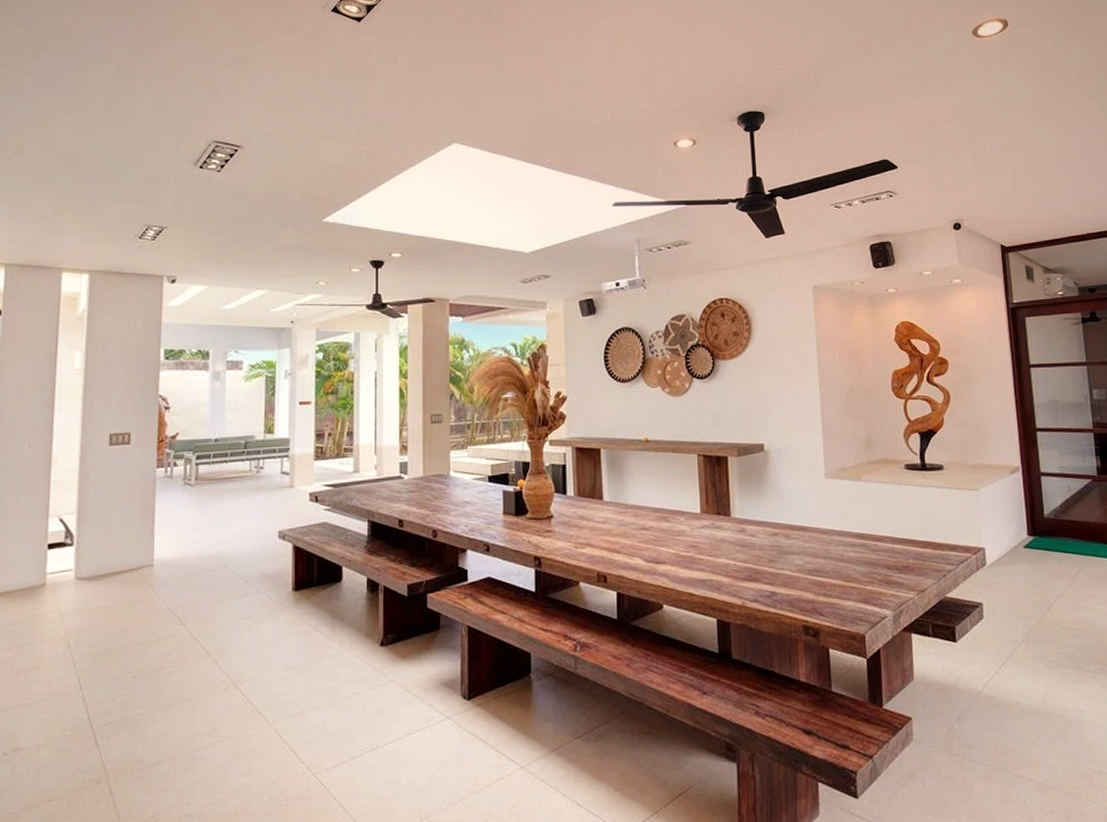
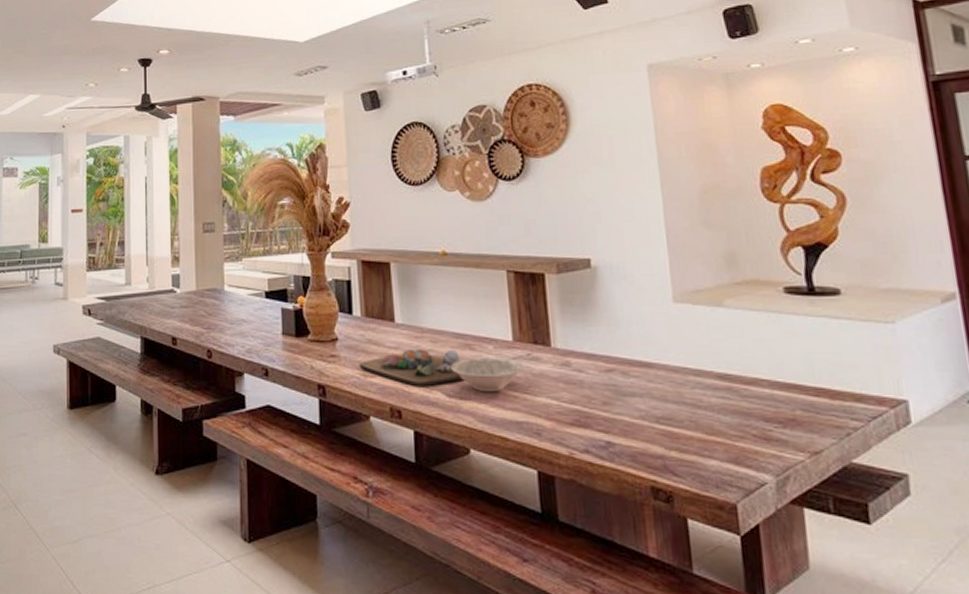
food platter: none [571,521,659,554] -> present [359,349,463,386]
bowl: none [649,526,710,557] -> present [451,357,525,393]

